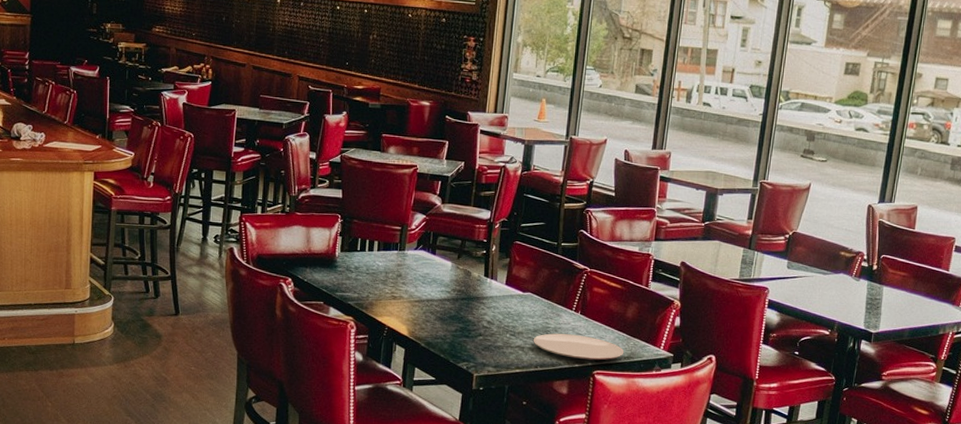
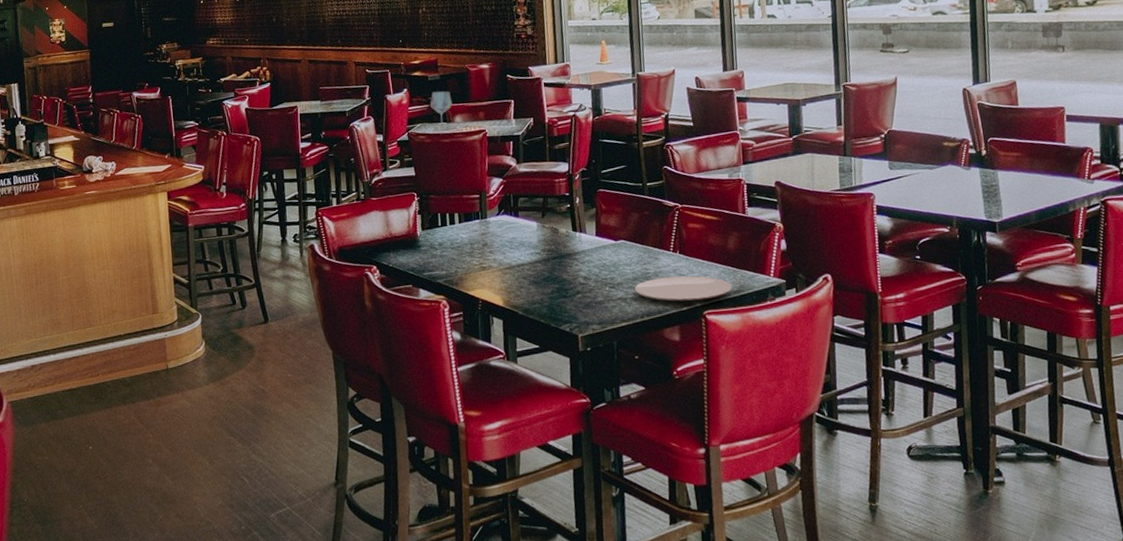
wine glass: none [366,119,389,161] -> present [430,91,453,132]

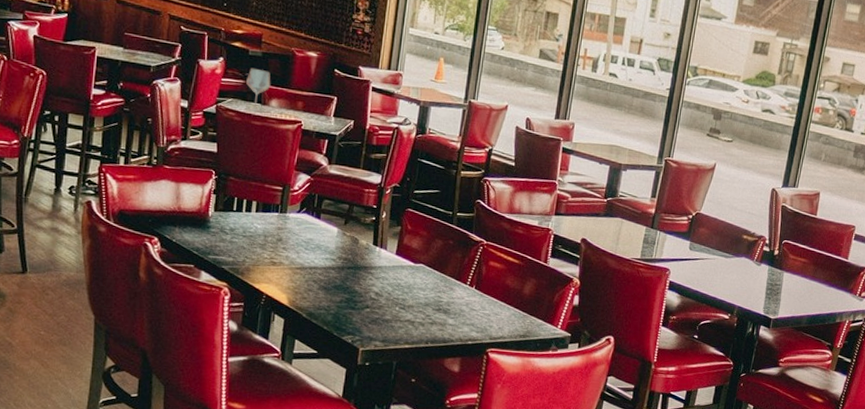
plate: present [634,275,733,302] -> none [424,308,520,338]

